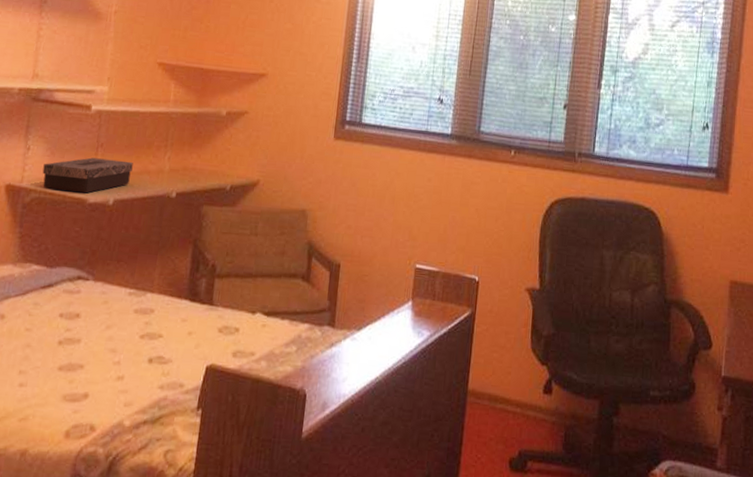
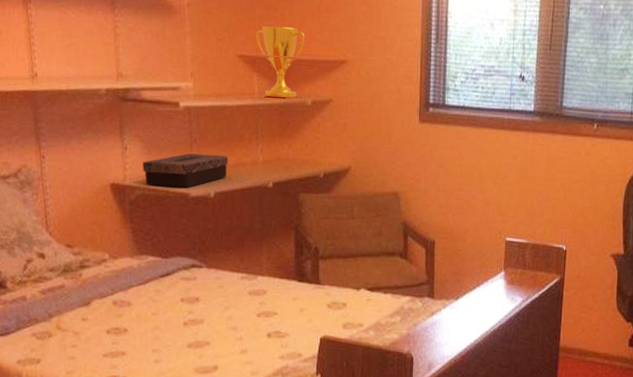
award: none [178,36,228,109] -> present [256,25,305,99]

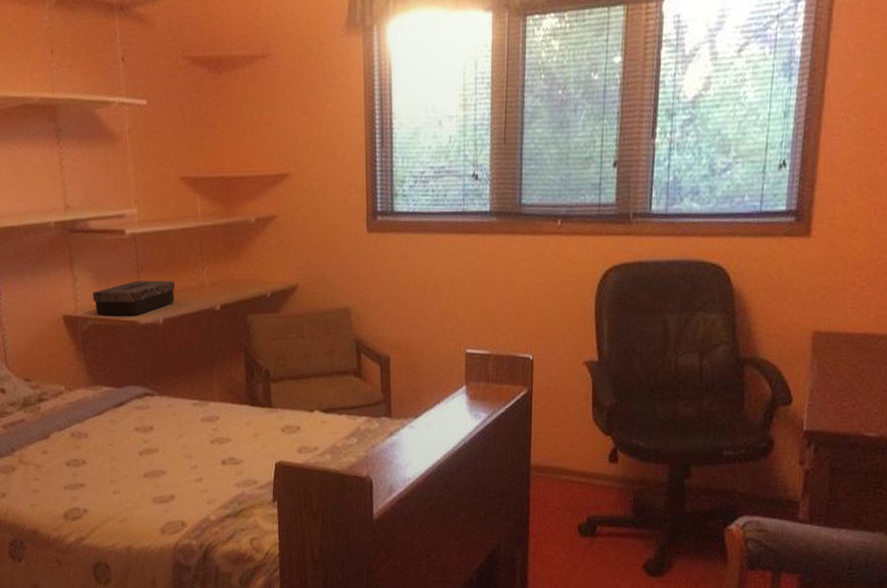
award: present [256,25,305,99] -> none [196,144,246,218]

